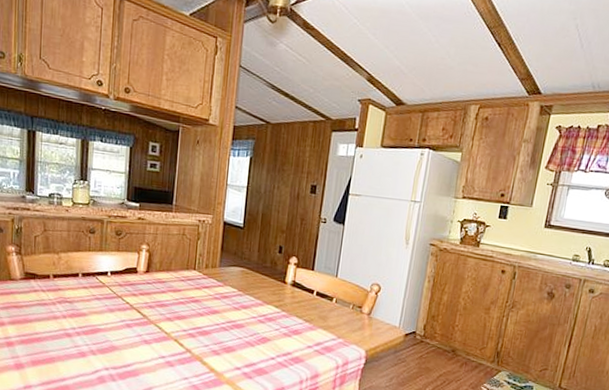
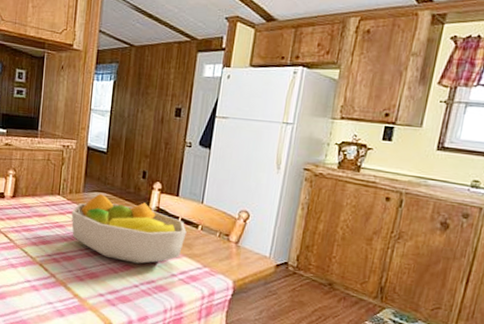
fruit bowl: none [207,268,322,337] -> present [71,193,187,264]

